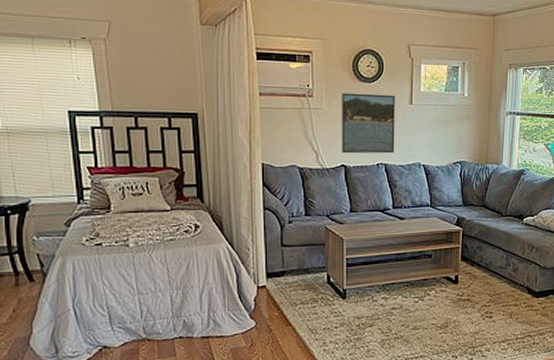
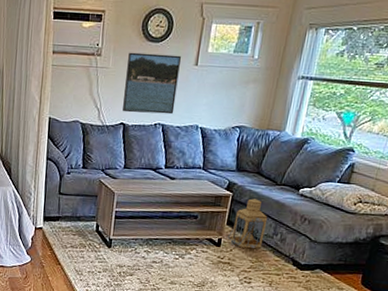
lantern: none [463,232,499,283] -> present [227,198,268,249]

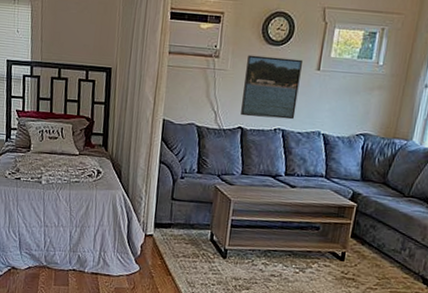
lantern: present [227,198,268,249] -> none [351,210,395,265]

